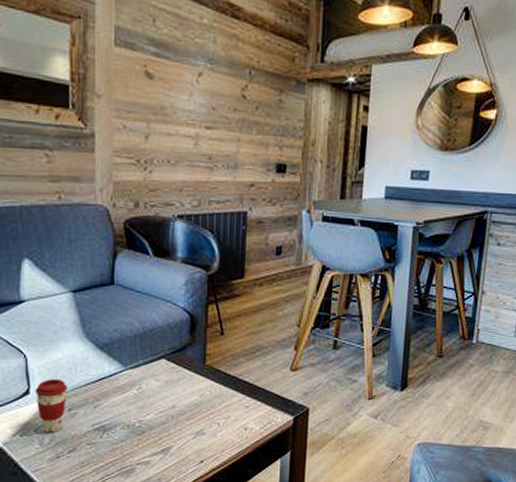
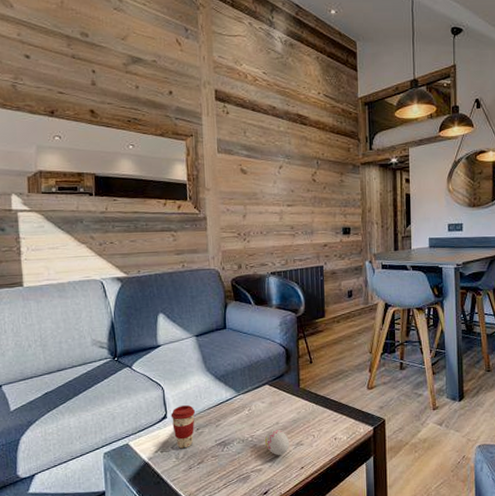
decorative egg: none [156,415,187,446] -> present [264,430,289,455]

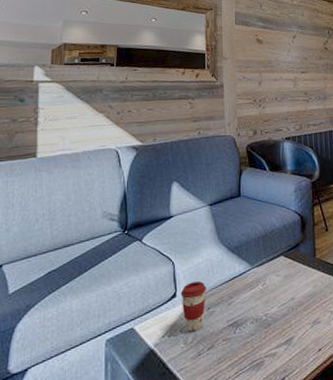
decorative egg: present [264,430,289,455] -> none [279,306,306,336]

